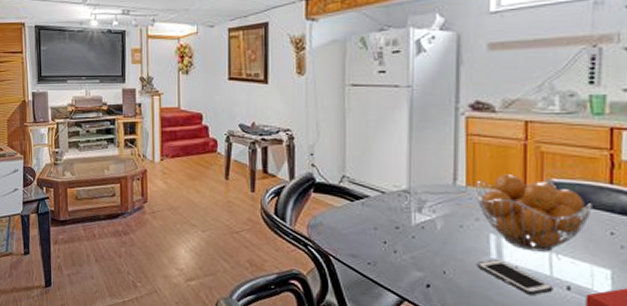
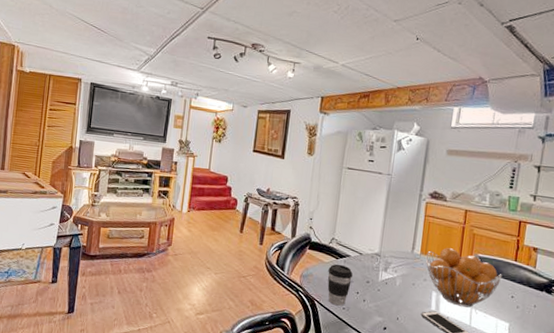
coffee cup: none [342,207,377,261] -> present [327,264,354,306]

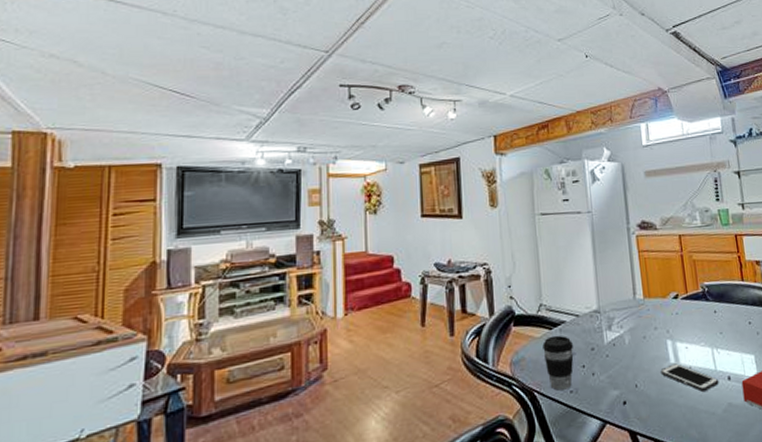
fruit basket: present [425,248,502,308] -> none [650,283,734,350]

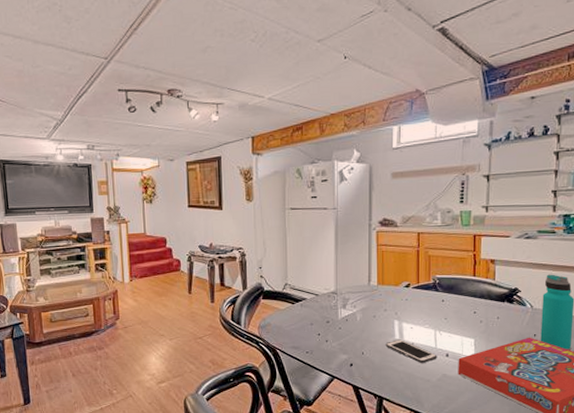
coffee cup: present [542,335,574,391] -> none [286,309,312,351]

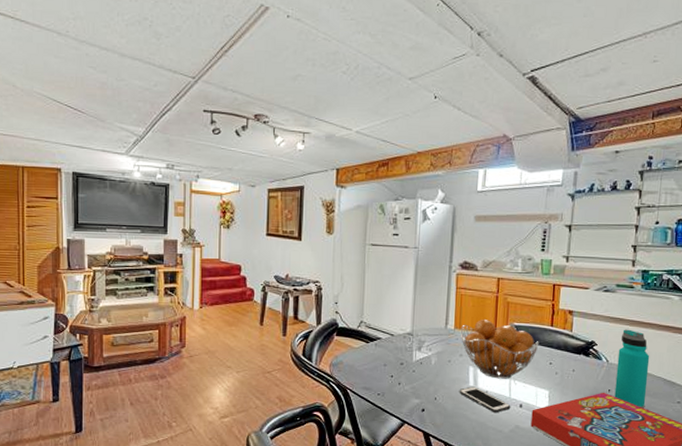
fruit basket: none [383,274,462,331] -> present [460,320,539,379]

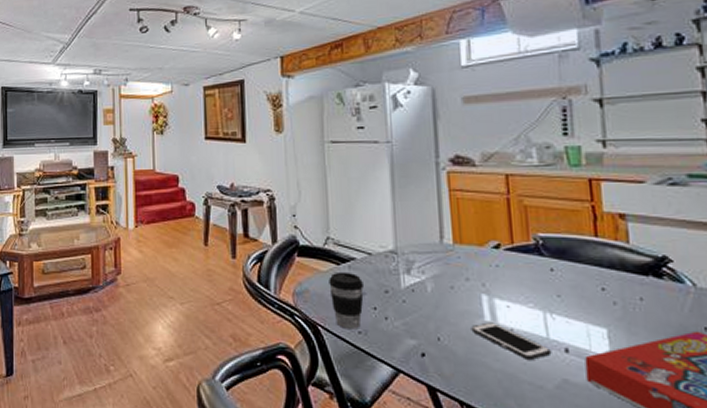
coffee cup: none [359,348,386,392] -> present [329,271,365,329]
fruit basket: present [460,320,539,379] -> none [461,230,581,312]

